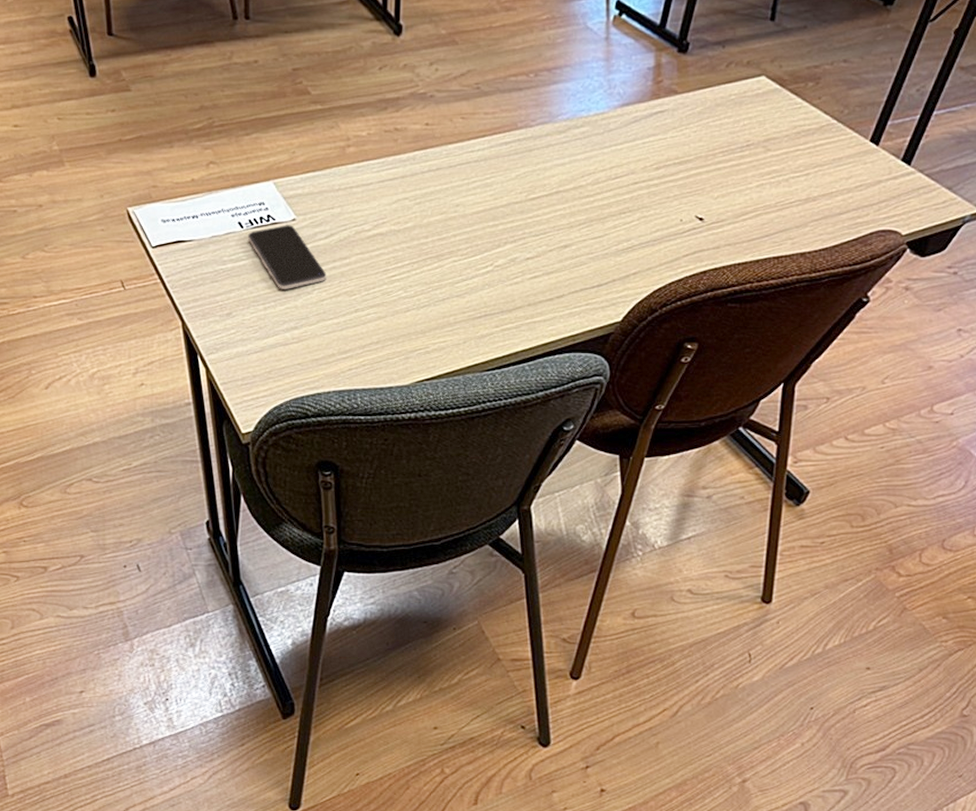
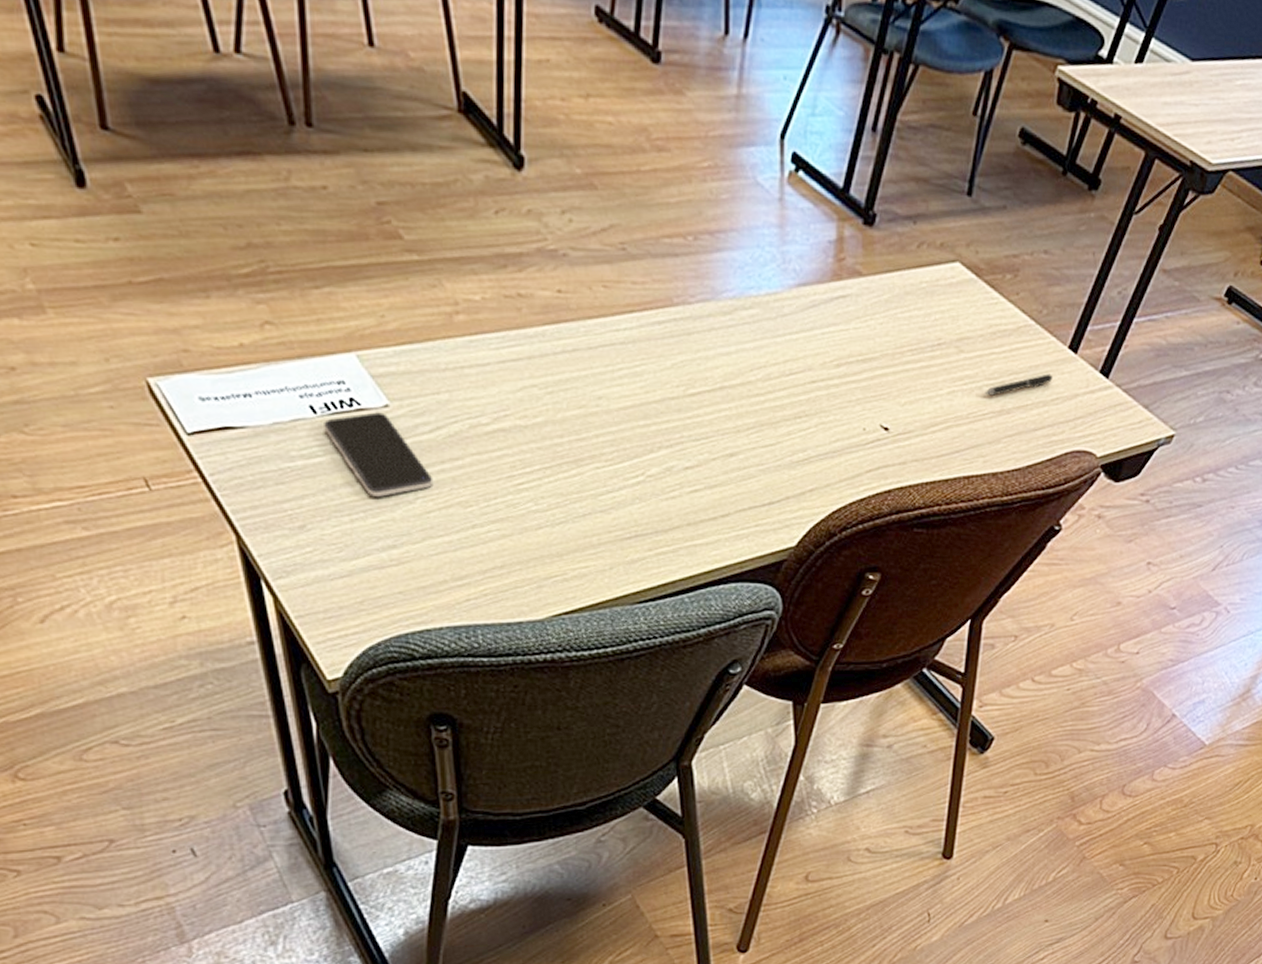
pen: none [791,164,856,186] -> present [985,373,1053,396]

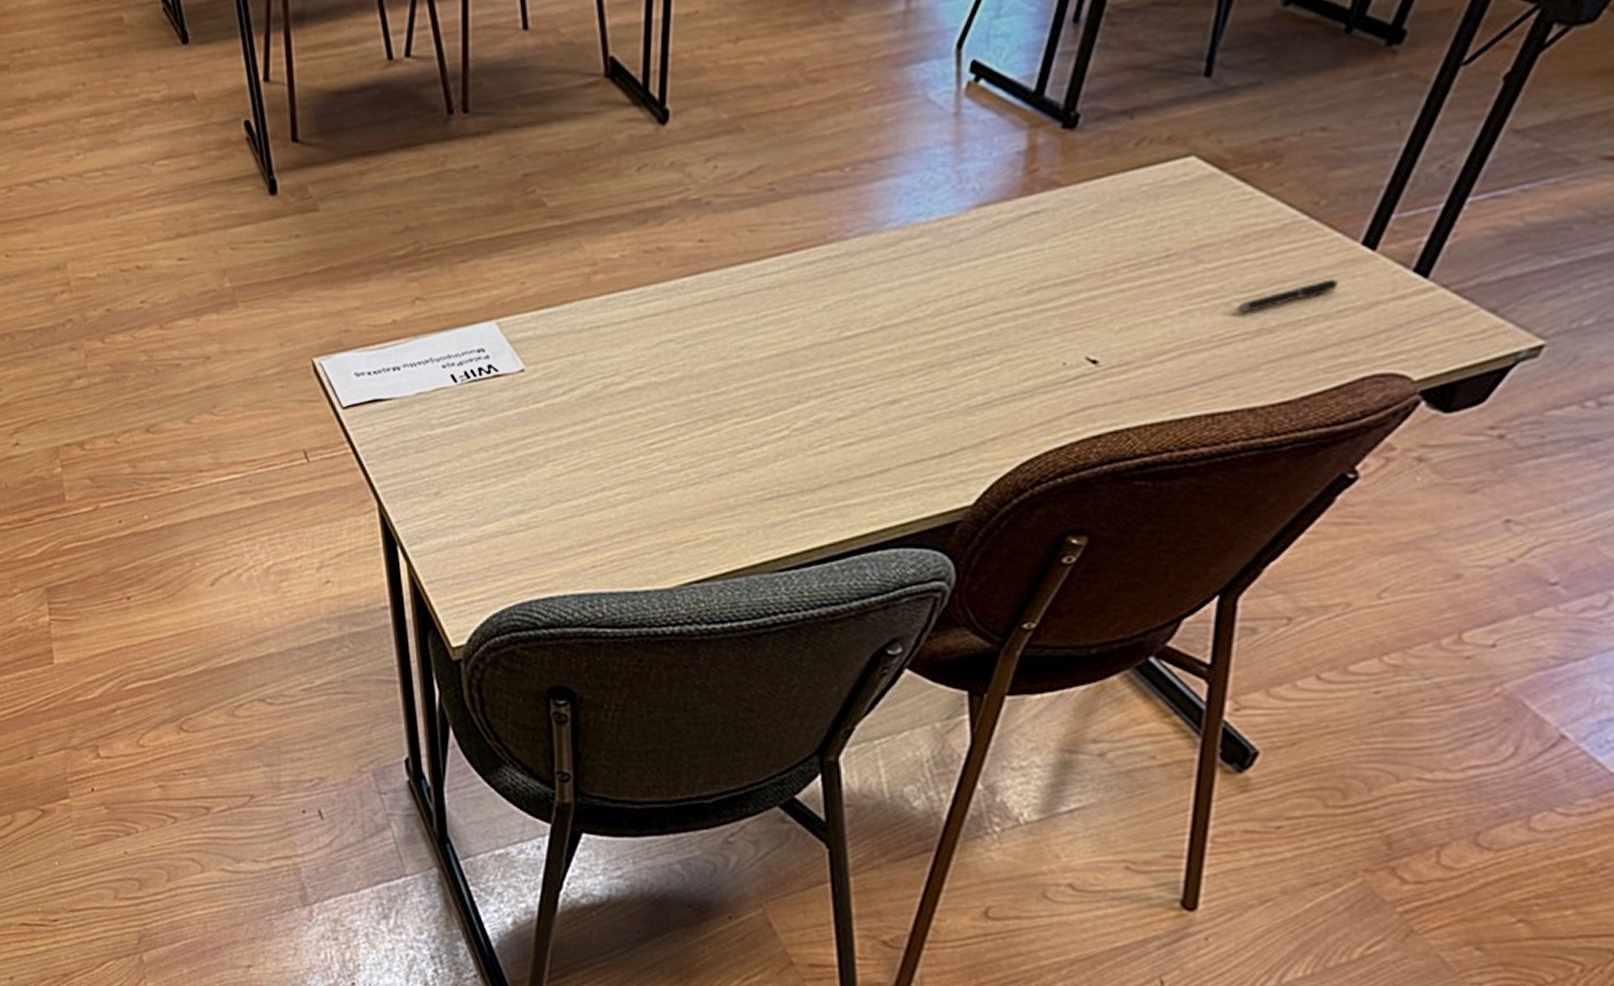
smartphone: present [324,412,433,497] -> none [463,377,564,461]

